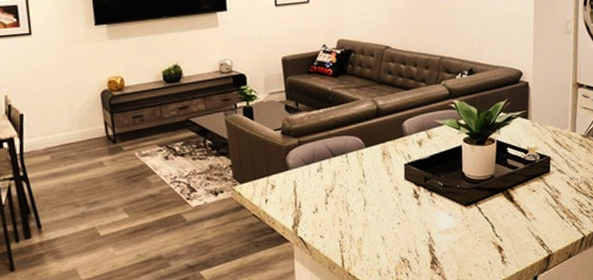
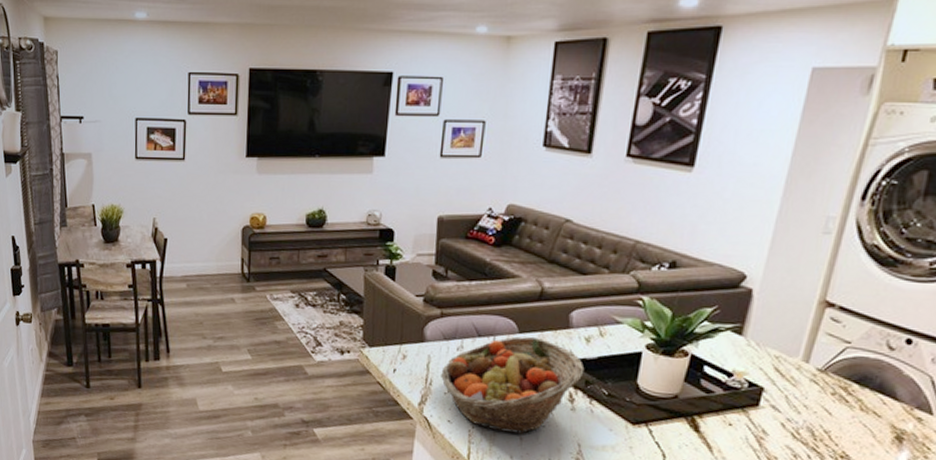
fruit basket: none [307,148,422,236] -> present [441,336,585,435]

